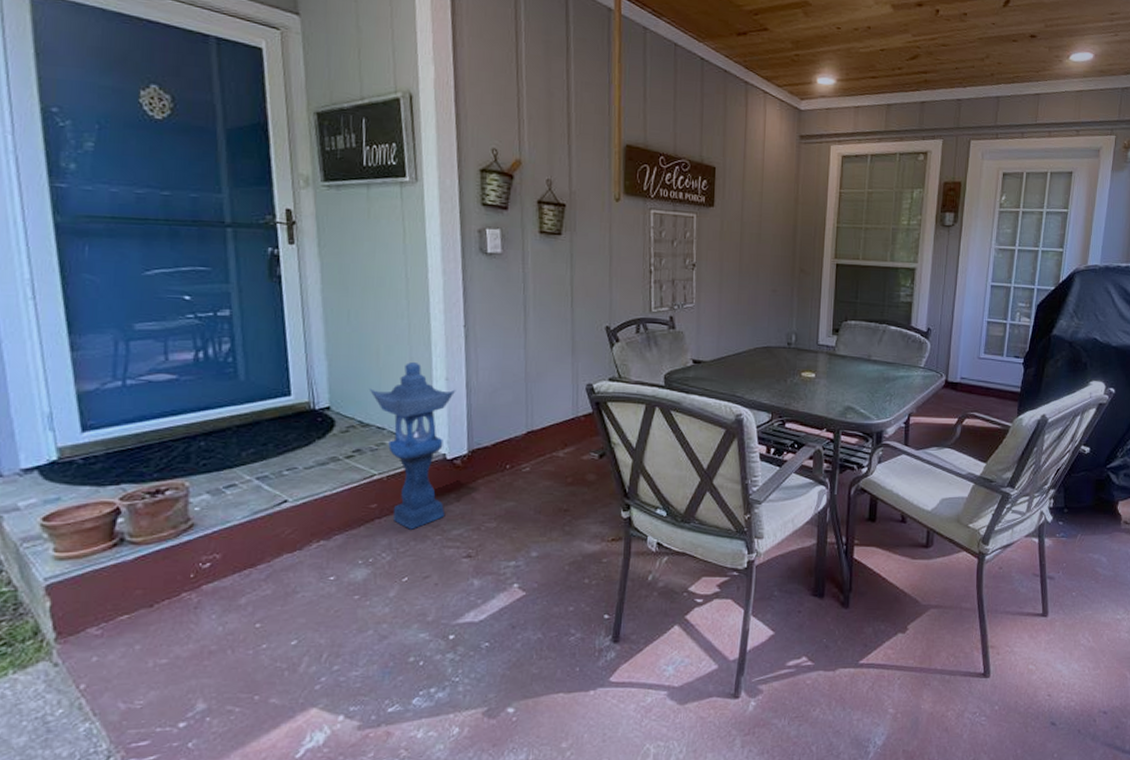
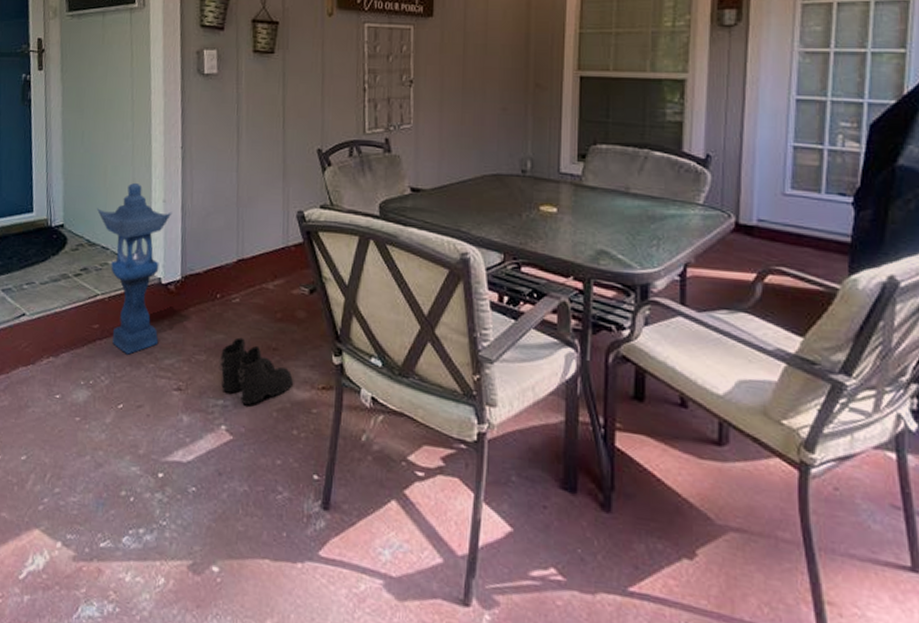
boots: none [509,503,584,562] -> present [218,337,293,405]

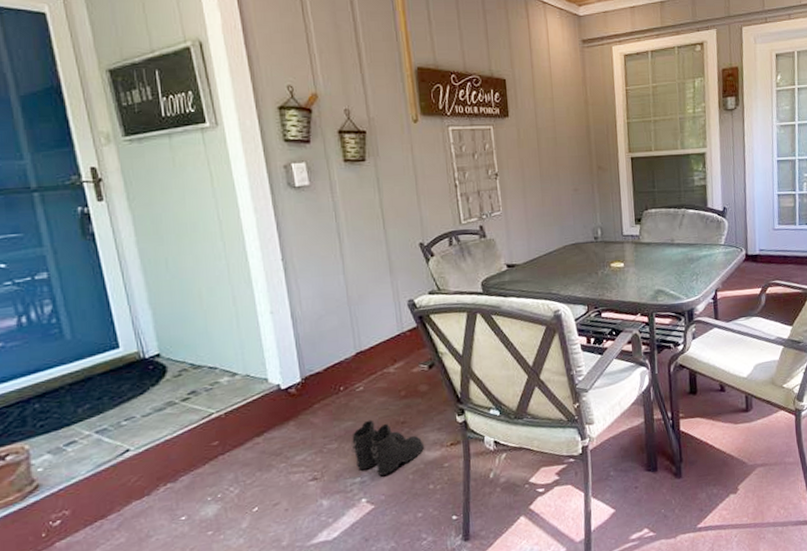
lantern: present [97,182,173,355] -> none [197,299,287,461]

